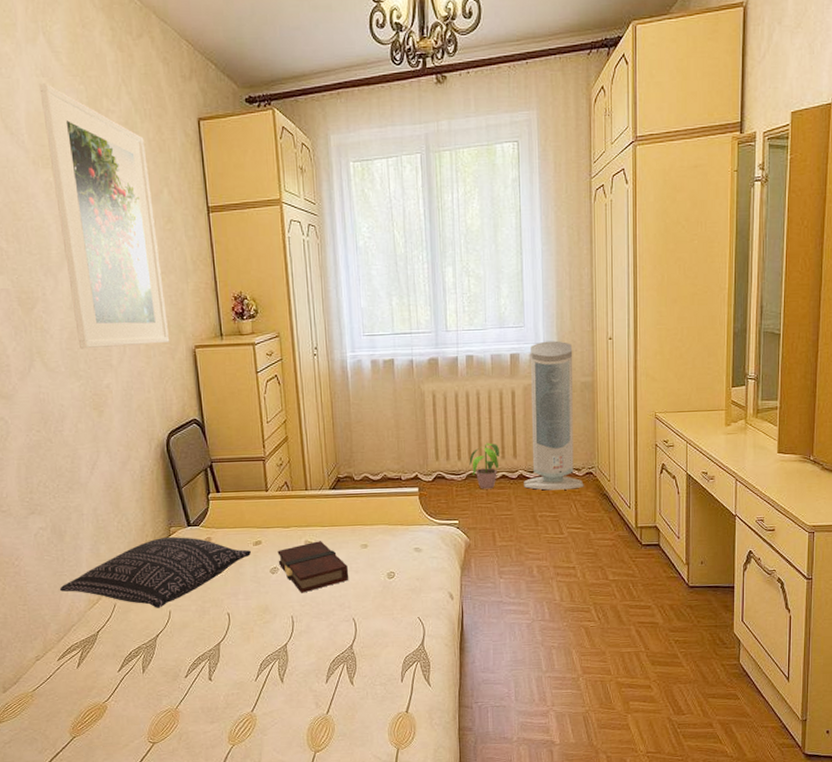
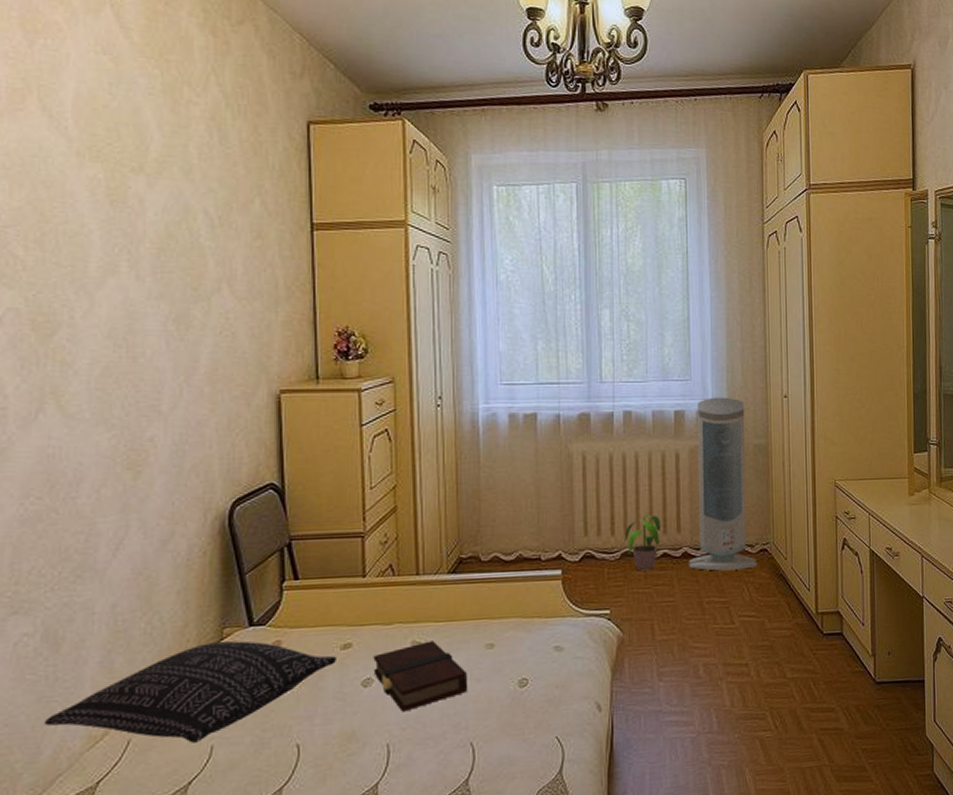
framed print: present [39,83,170,349] -> none [97,62,246,390]

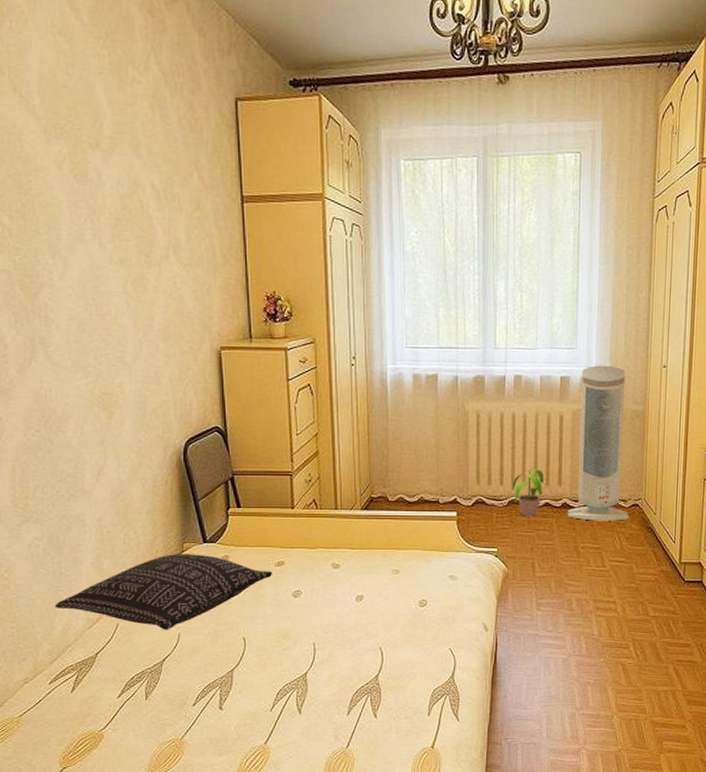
book: present [373,641,468,712] -> none [301,564,378,619]

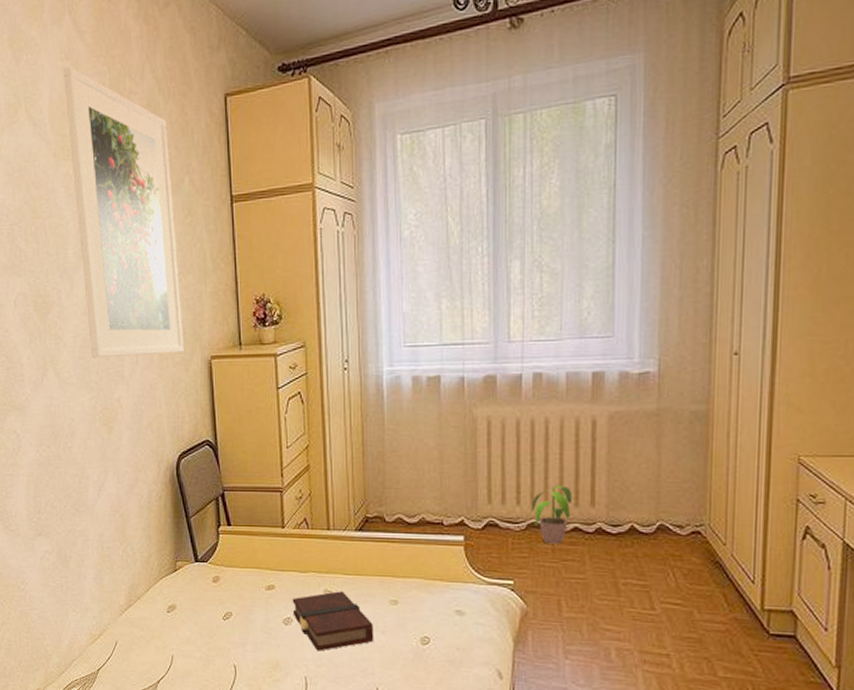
pillow: present [54,554,272,630] -> none [62,572,262,651]
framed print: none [55,43,193,343] -> present [63,67,185,359]
book: none [301,564,378,619] -> present [292,591,374,651]
air purifier: present [567,365,629,521] -> none [603,355,688,552]

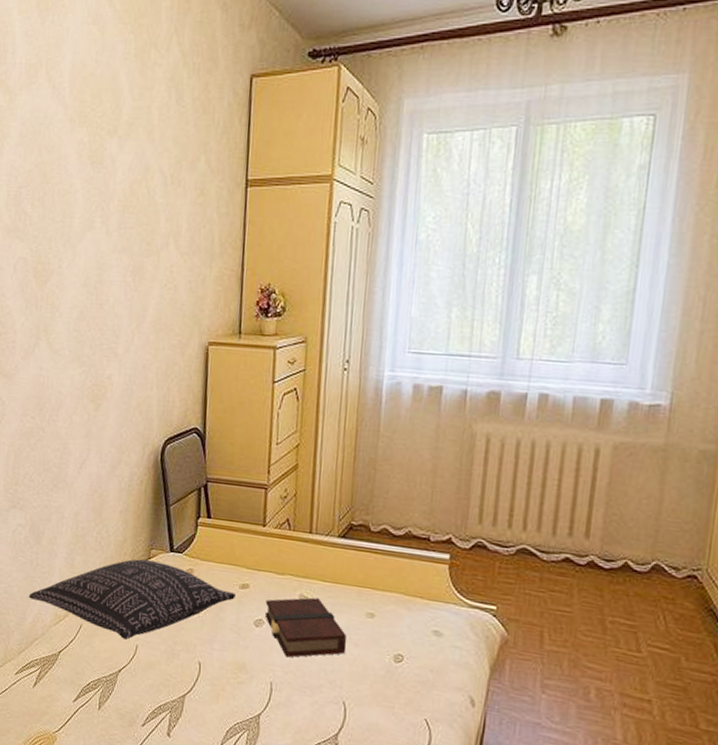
pillow: none [62,572,262,651] -> present [28,559,235,640]
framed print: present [63,67,185,359] -> none [86,32,189,336]
potted plant: present [531,485,572,544] -> none [522,512,567,574]

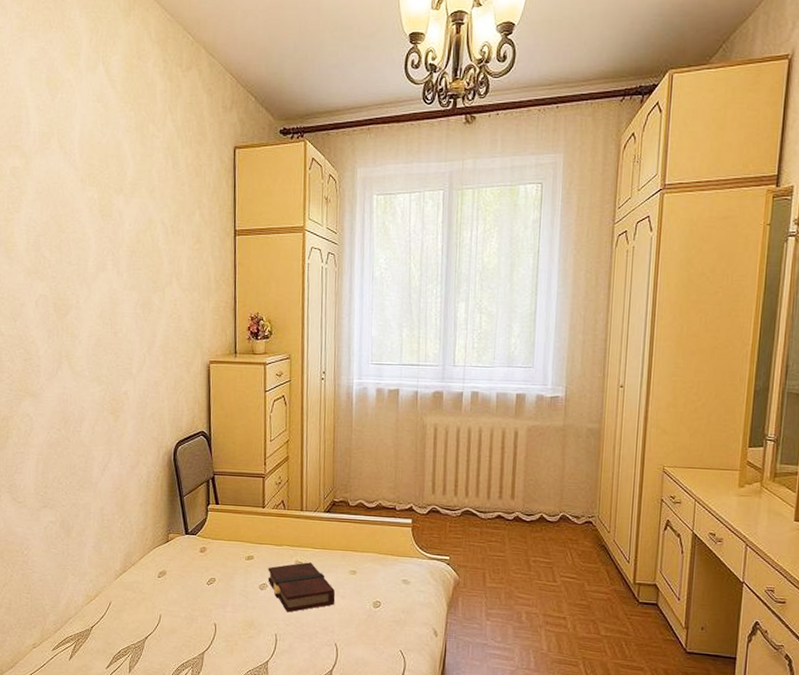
pillow: present [28,559,235,640] -> none [61,543,242,611]

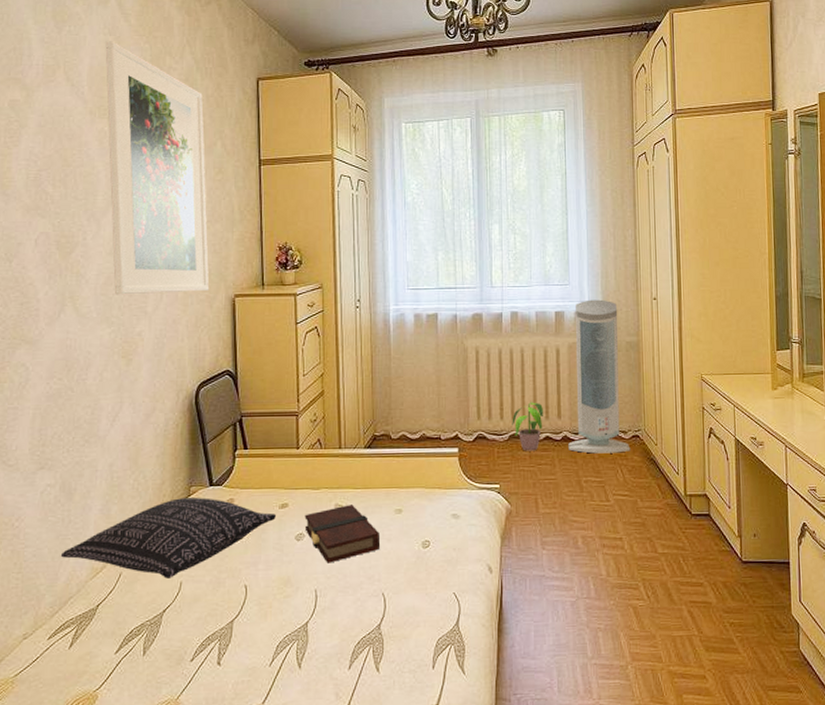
pillow: none [61,543,242,611] -> present [60,497,276,579]
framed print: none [94,108,187,357] -> present [105,41,210,295]
potted plant: none [465,481,497,528] -> present [512,402,543,451]
air purifier: none [519,383,582,537] -> present [568,299,631,454]

